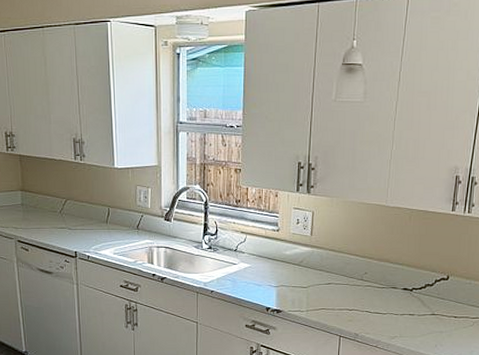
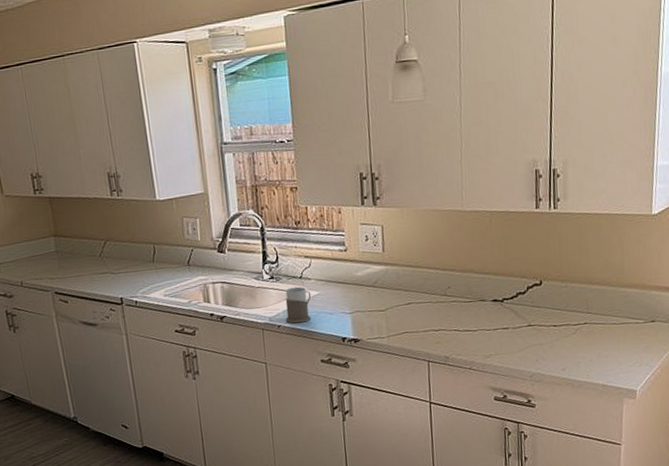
mug: none [218,258,243,291] -> present [285,286,312,324]

